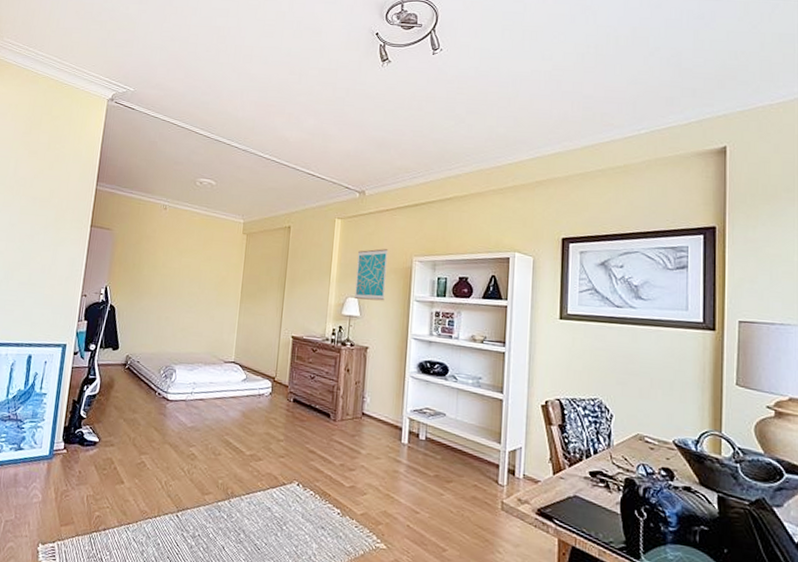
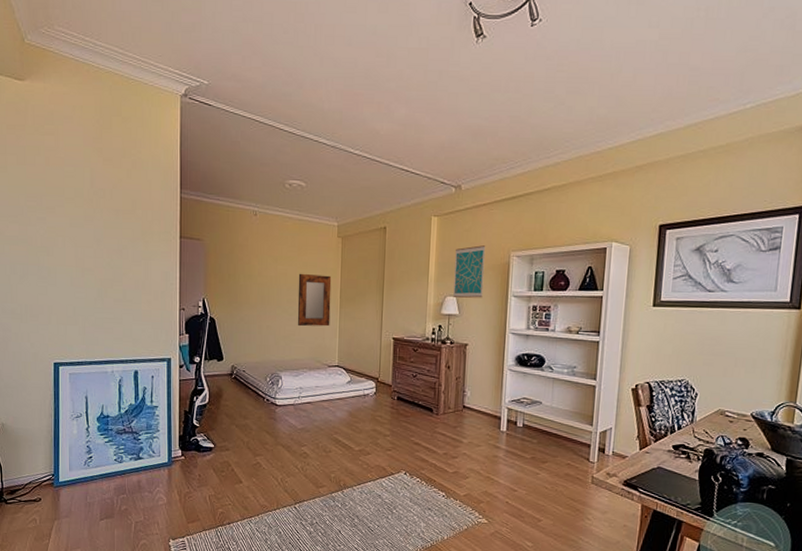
home mirror: none [196,266,234,321] -> present [297,273,332,327]

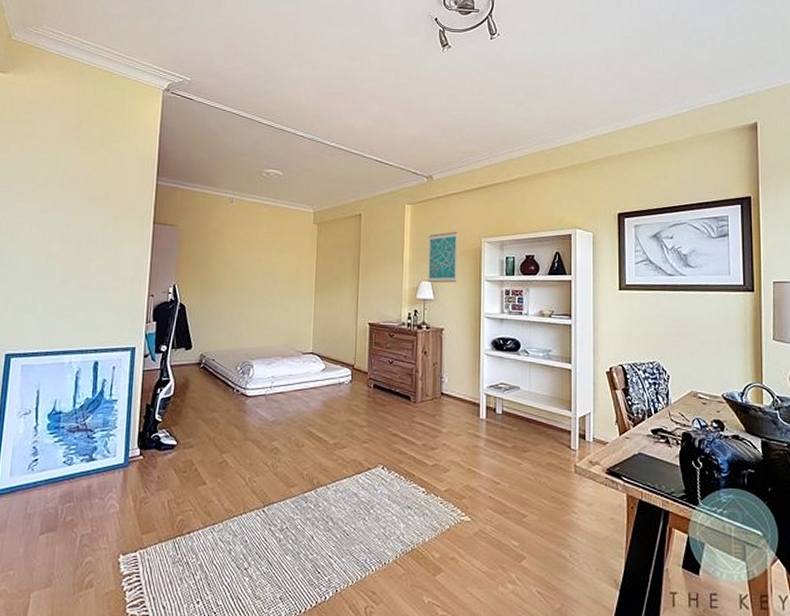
home mirror: present [297,273,332,327] -> none [271,258,307,313]

